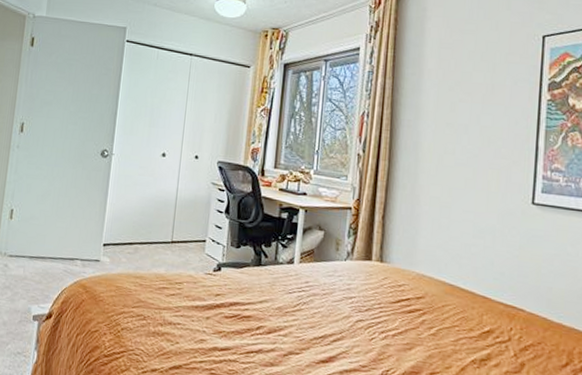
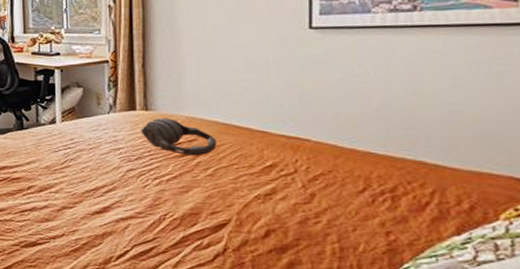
headphones: none [373,271,443,314] -> present [140,118,217,156]

